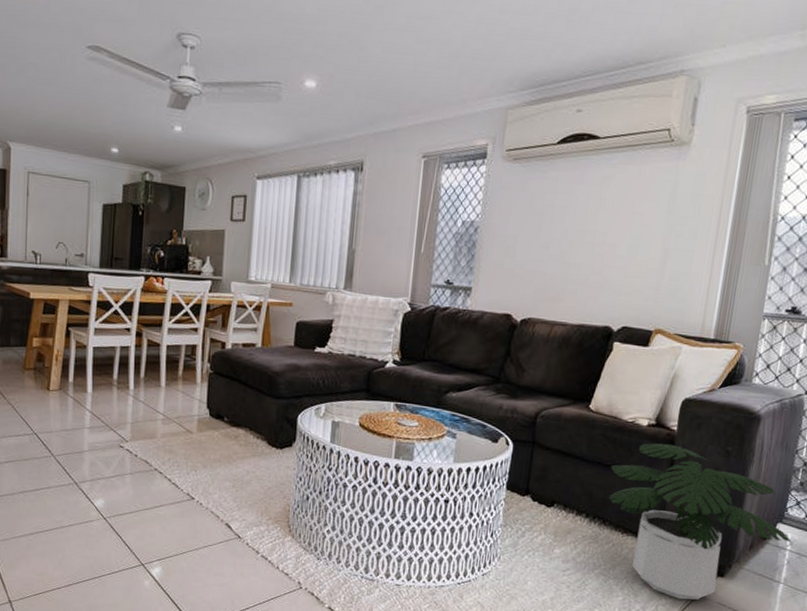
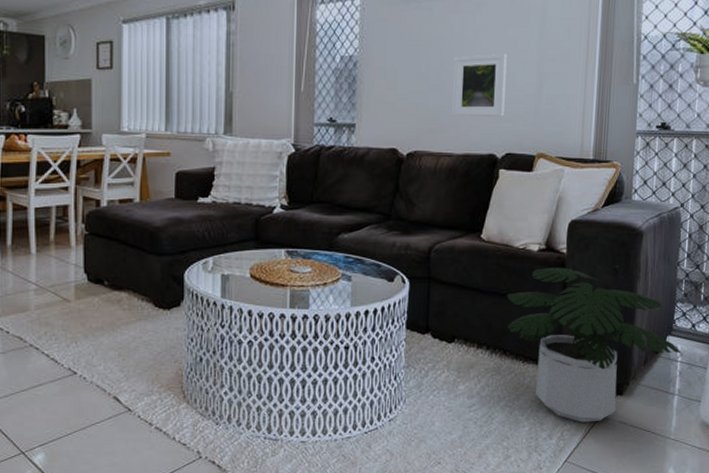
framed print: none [570,226,632,290] -> present [452,53,507,117]

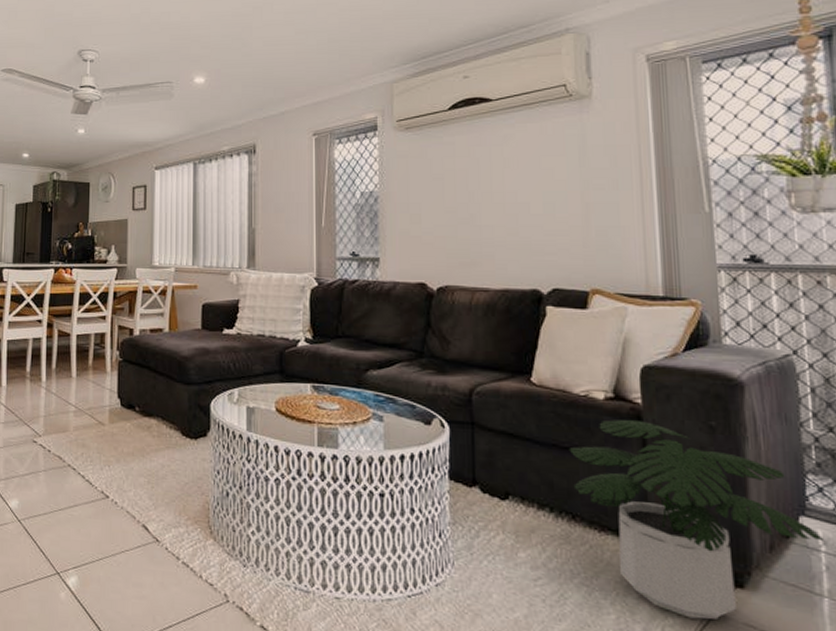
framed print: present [452,53,507,117] -> none [484,184,546,251]

